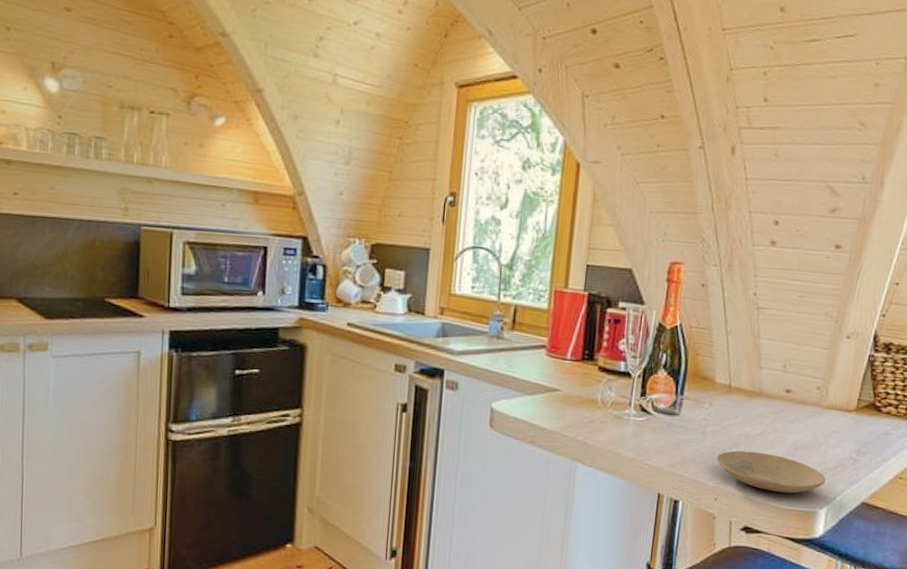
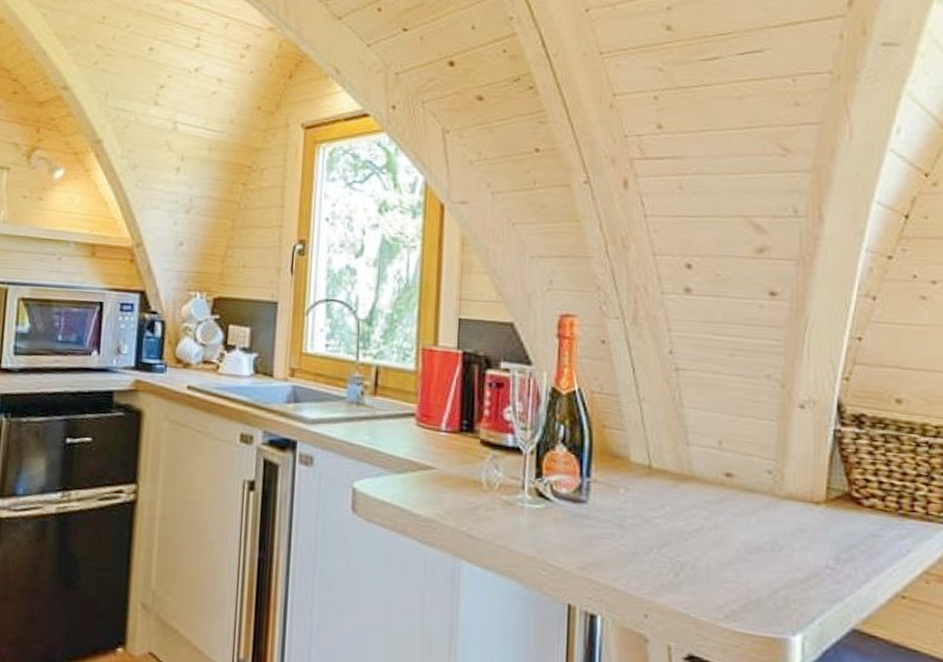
plate: present [716,450,826,494] -> none [641,551,796,612]

